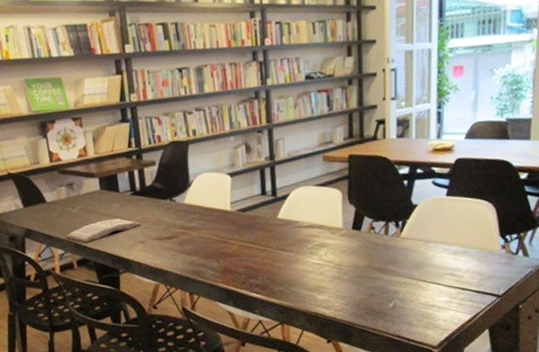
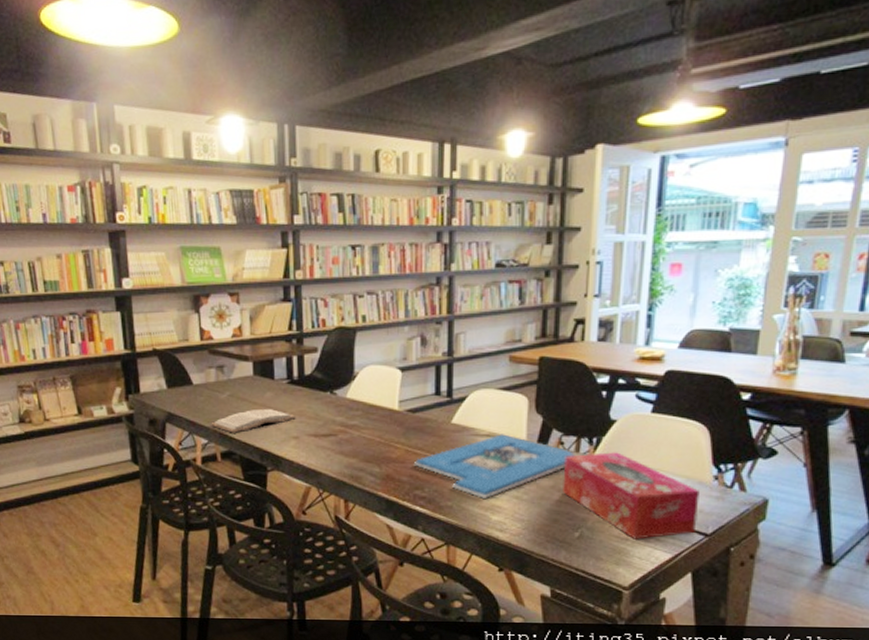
board game: none [247,224,385,281] -> present [413,434,575,498]
tissue box: none [376,232,491,305] -> present [563,452,700,540]

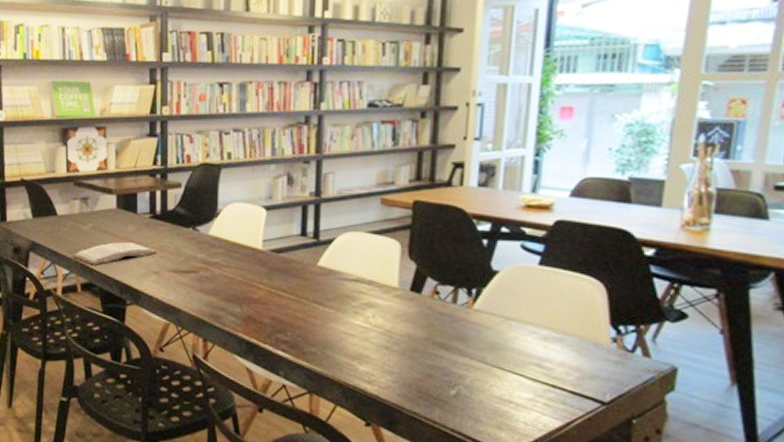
board game: present [413,434,575,498] -> none [276,279,452,347]
tissue box: present [563,452,700,540] -> none [438,305,595,403]

